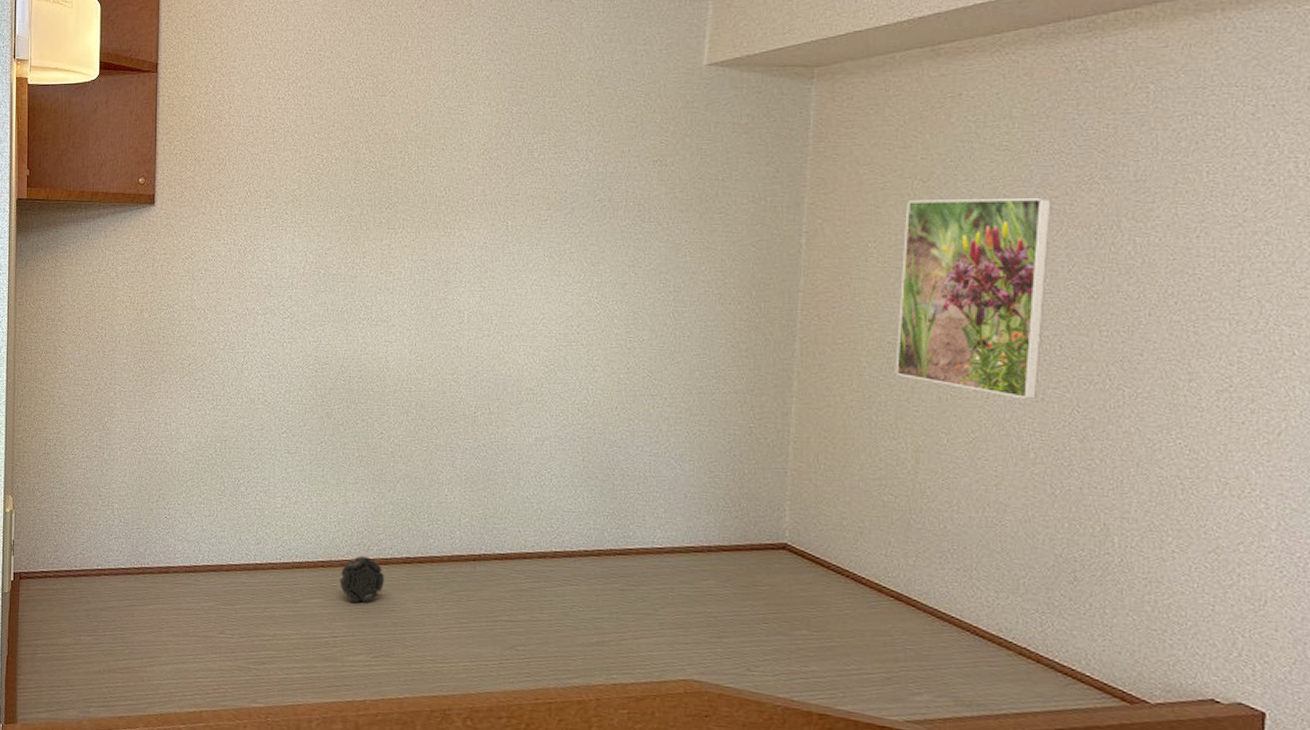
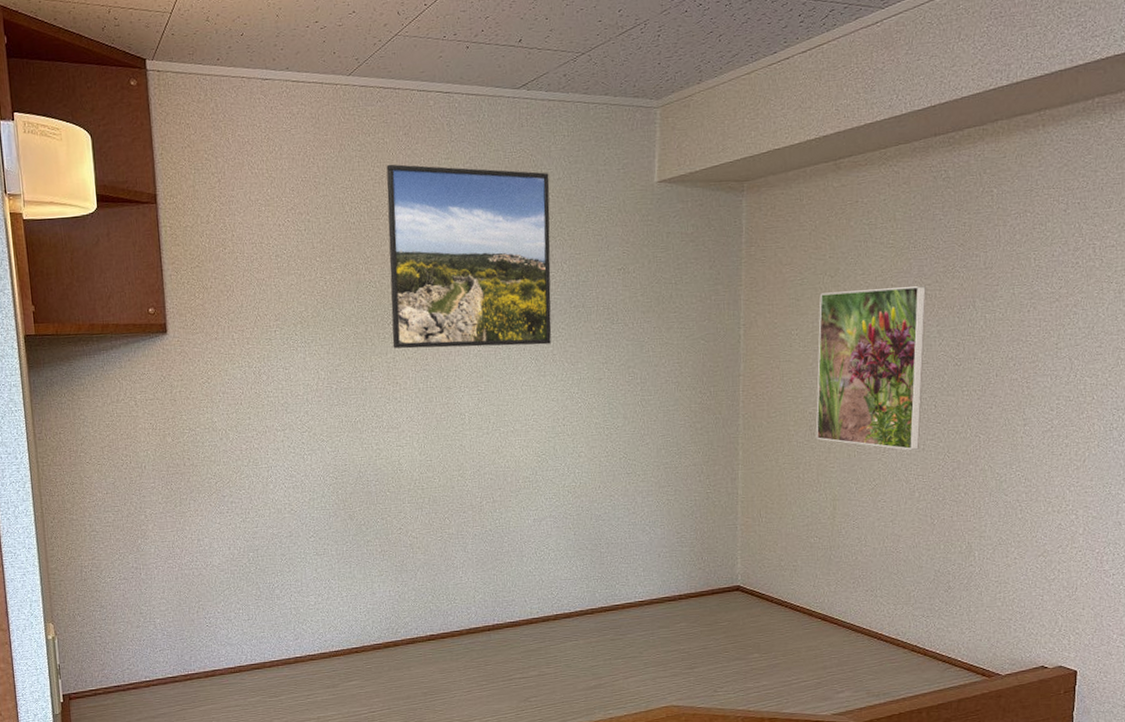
ball: present [340,556,385,603] -> none [373,639,413,680]
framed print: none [389,38,578,241] -> present [386,164,552,349]

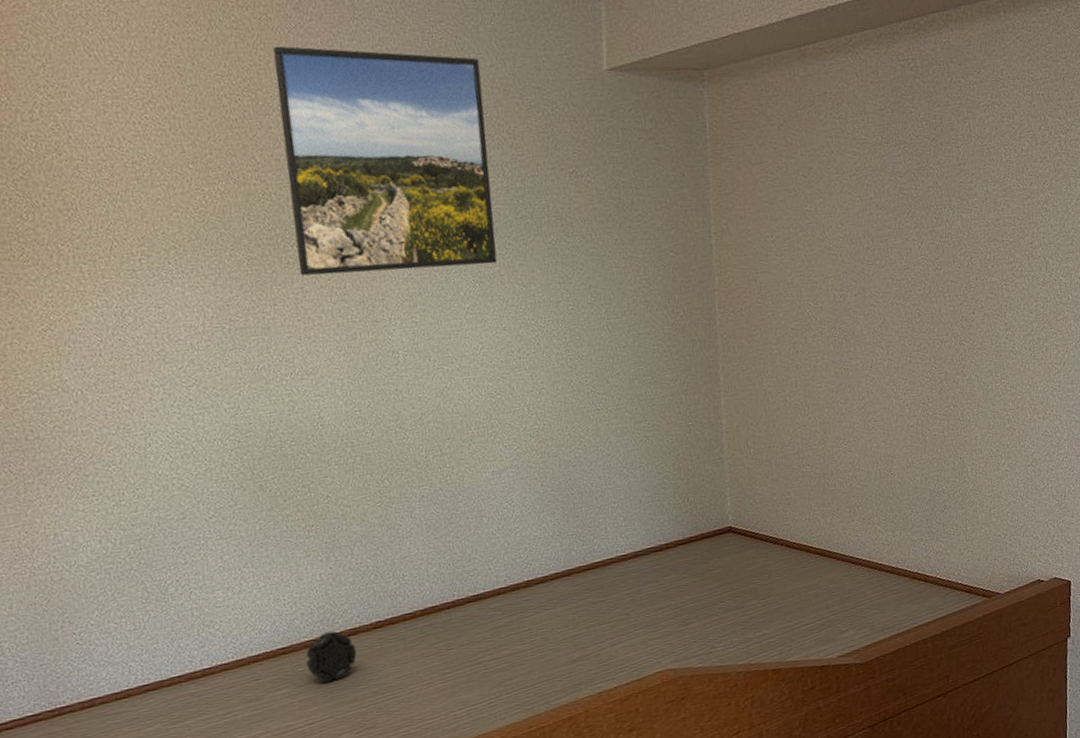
ball: none [373,639,413,680] -> present [306,631,357,682]
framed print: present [816,286,926,450] -> none [793,185,907,364]

